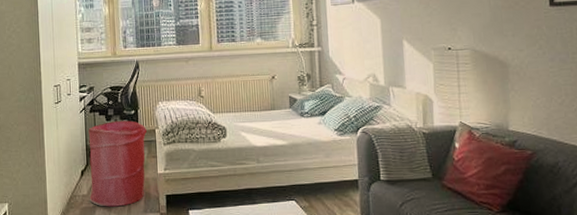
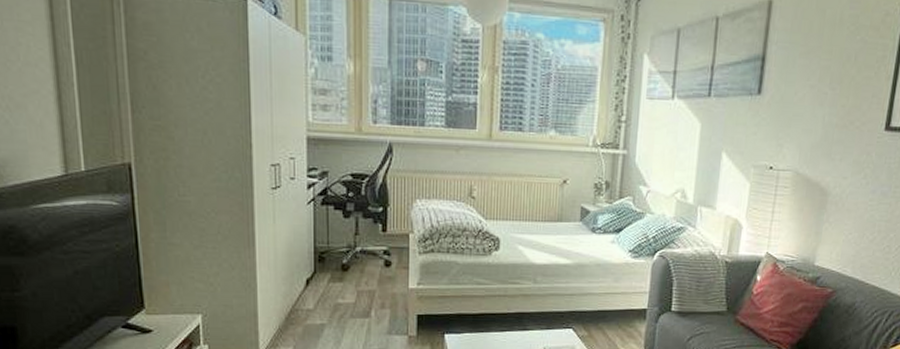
laundry hamper: present [88,120,147,207] -> none [316,219,397,326]

